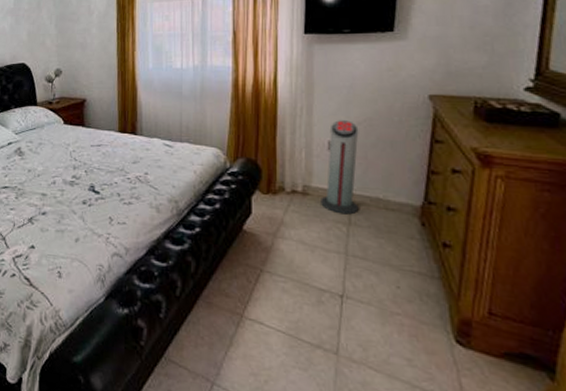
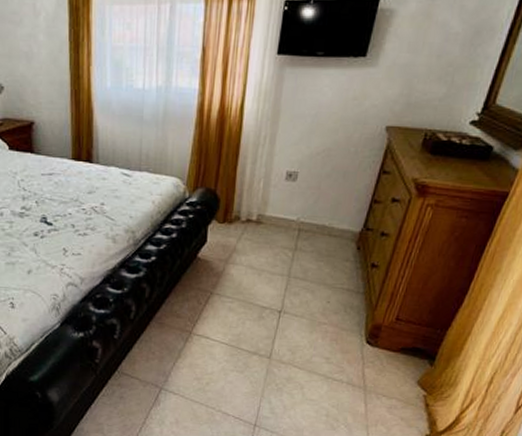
air purifier: present [321,120,359,215] -> none [272,150,317,241]

